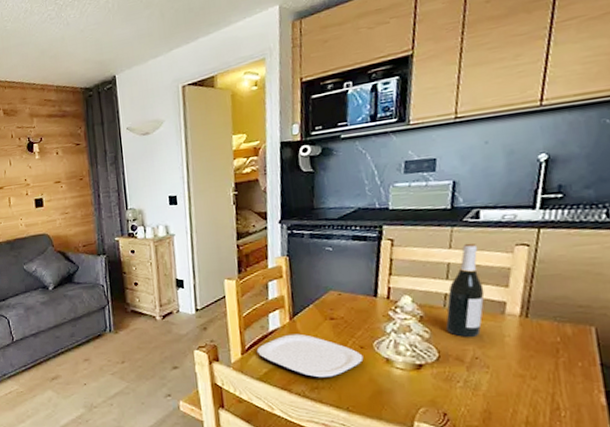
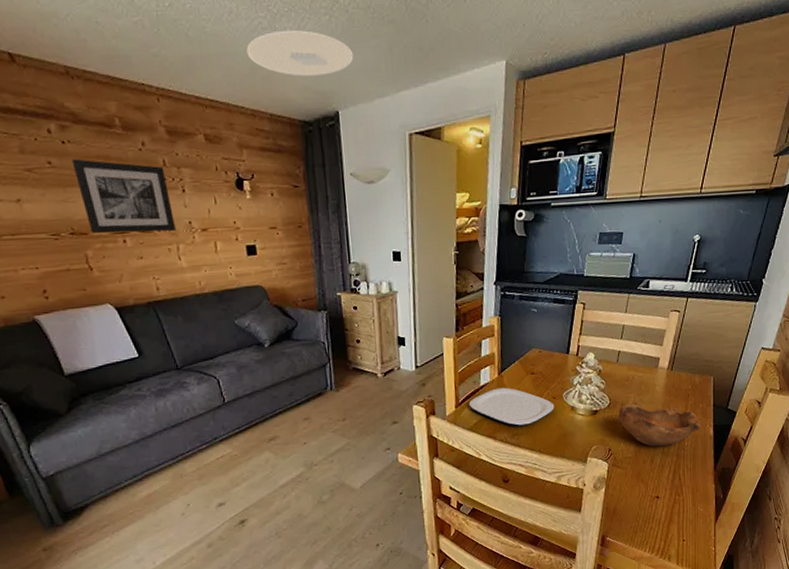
ceiling light: none [38,13,129,52] -> present [246,30,354,77]
wine bottle: present [445,243,485,337] -> none [616,308,646,387]
bowl: none [452,358,586,415] -> present [618,403,701,447]

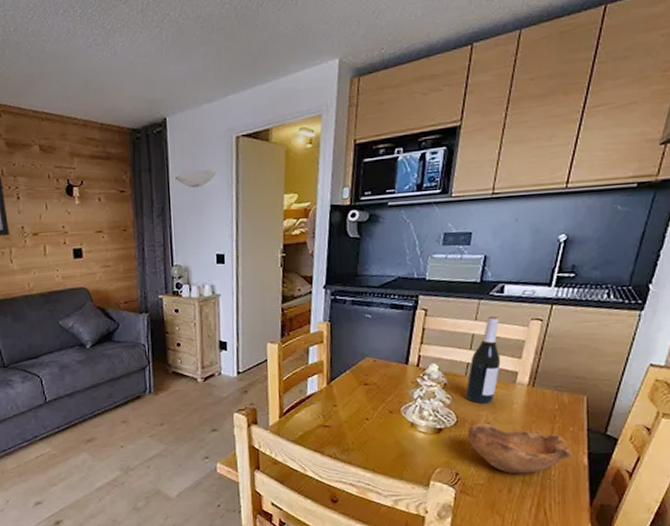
ceiling light: present [246,30,354,77] -> none [81,43,183,87]
plate: present [468,387,555,426] -> none [294,398,391,441]
wine bottle: none [616,308,646,387] -> present [464,315,501,404]

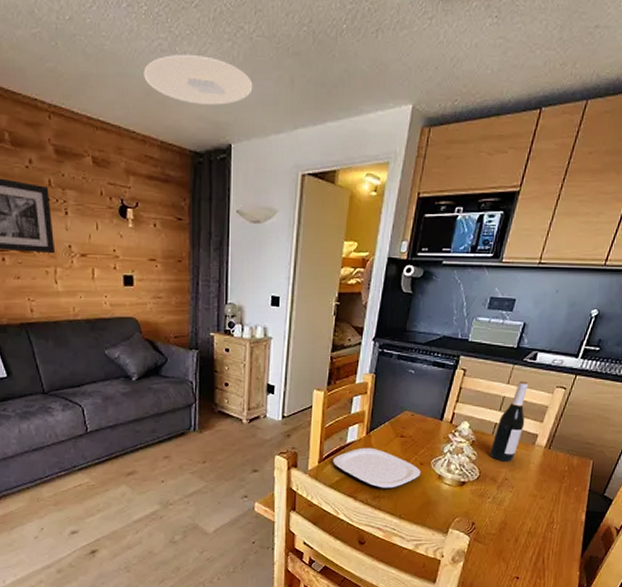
ceiling light: none [81,43,183,87] -> present [144,55,253,105]
plate: none [294,398,391,441] -> present [332,447,421,488]
bowl: present [467,423,572,474] -> none [486,479,574,527]

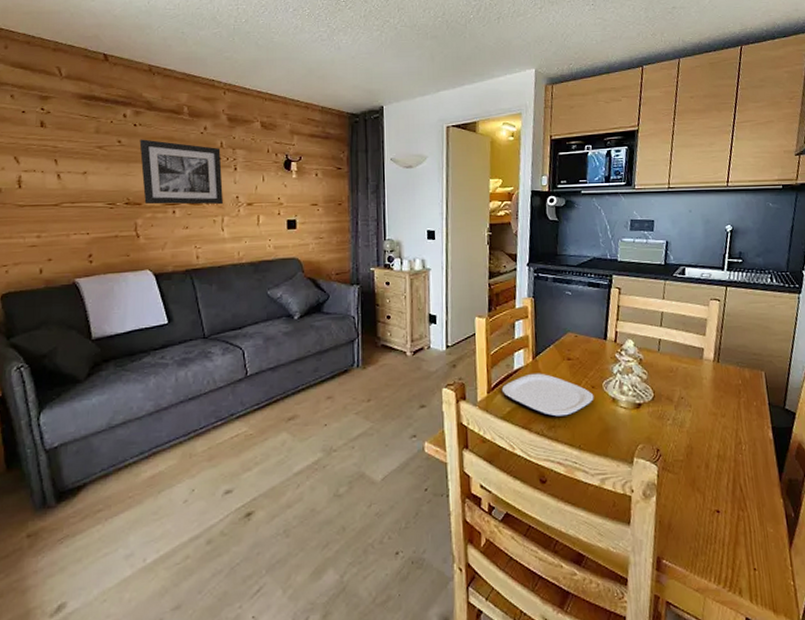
ceiling light: present [144,55,253,105] -> none [307,42,400,77]
wine bottle: present [489,381,529,461] -> none [659,295,689,379]

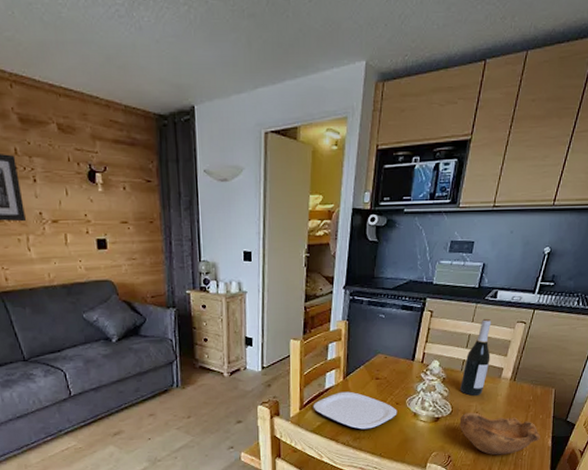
wine bottle: none [659,295,689,379] -> present [459,318,492,396]
bowl: none [664,398,759,449] -> present [459,412,540,455]

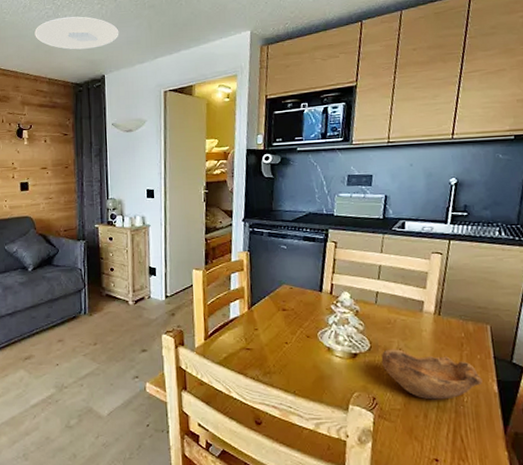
ceiling light: none [102,20,212,68] -> present [35,16,119,50]
plate: present [313,391,397,430] -> none [218,322,309,364]
wine bottle: present [459,318,492,396] -> none [376,249,408,330]

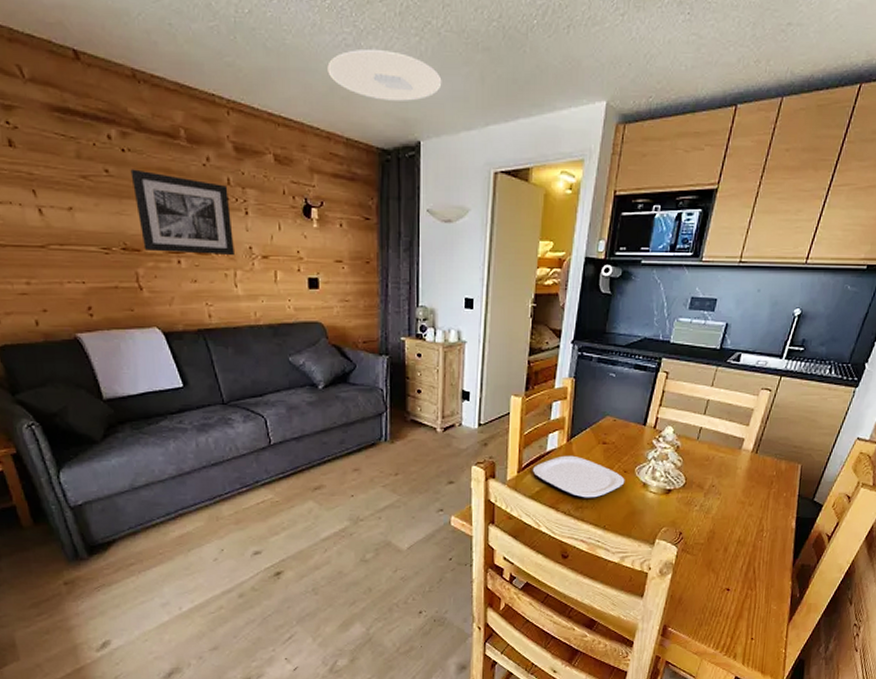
plate: none [218,322,309,364] -> present [532,455,625,498]
bowl: present [381,349,483,400] -> none [693,486,783,535]

